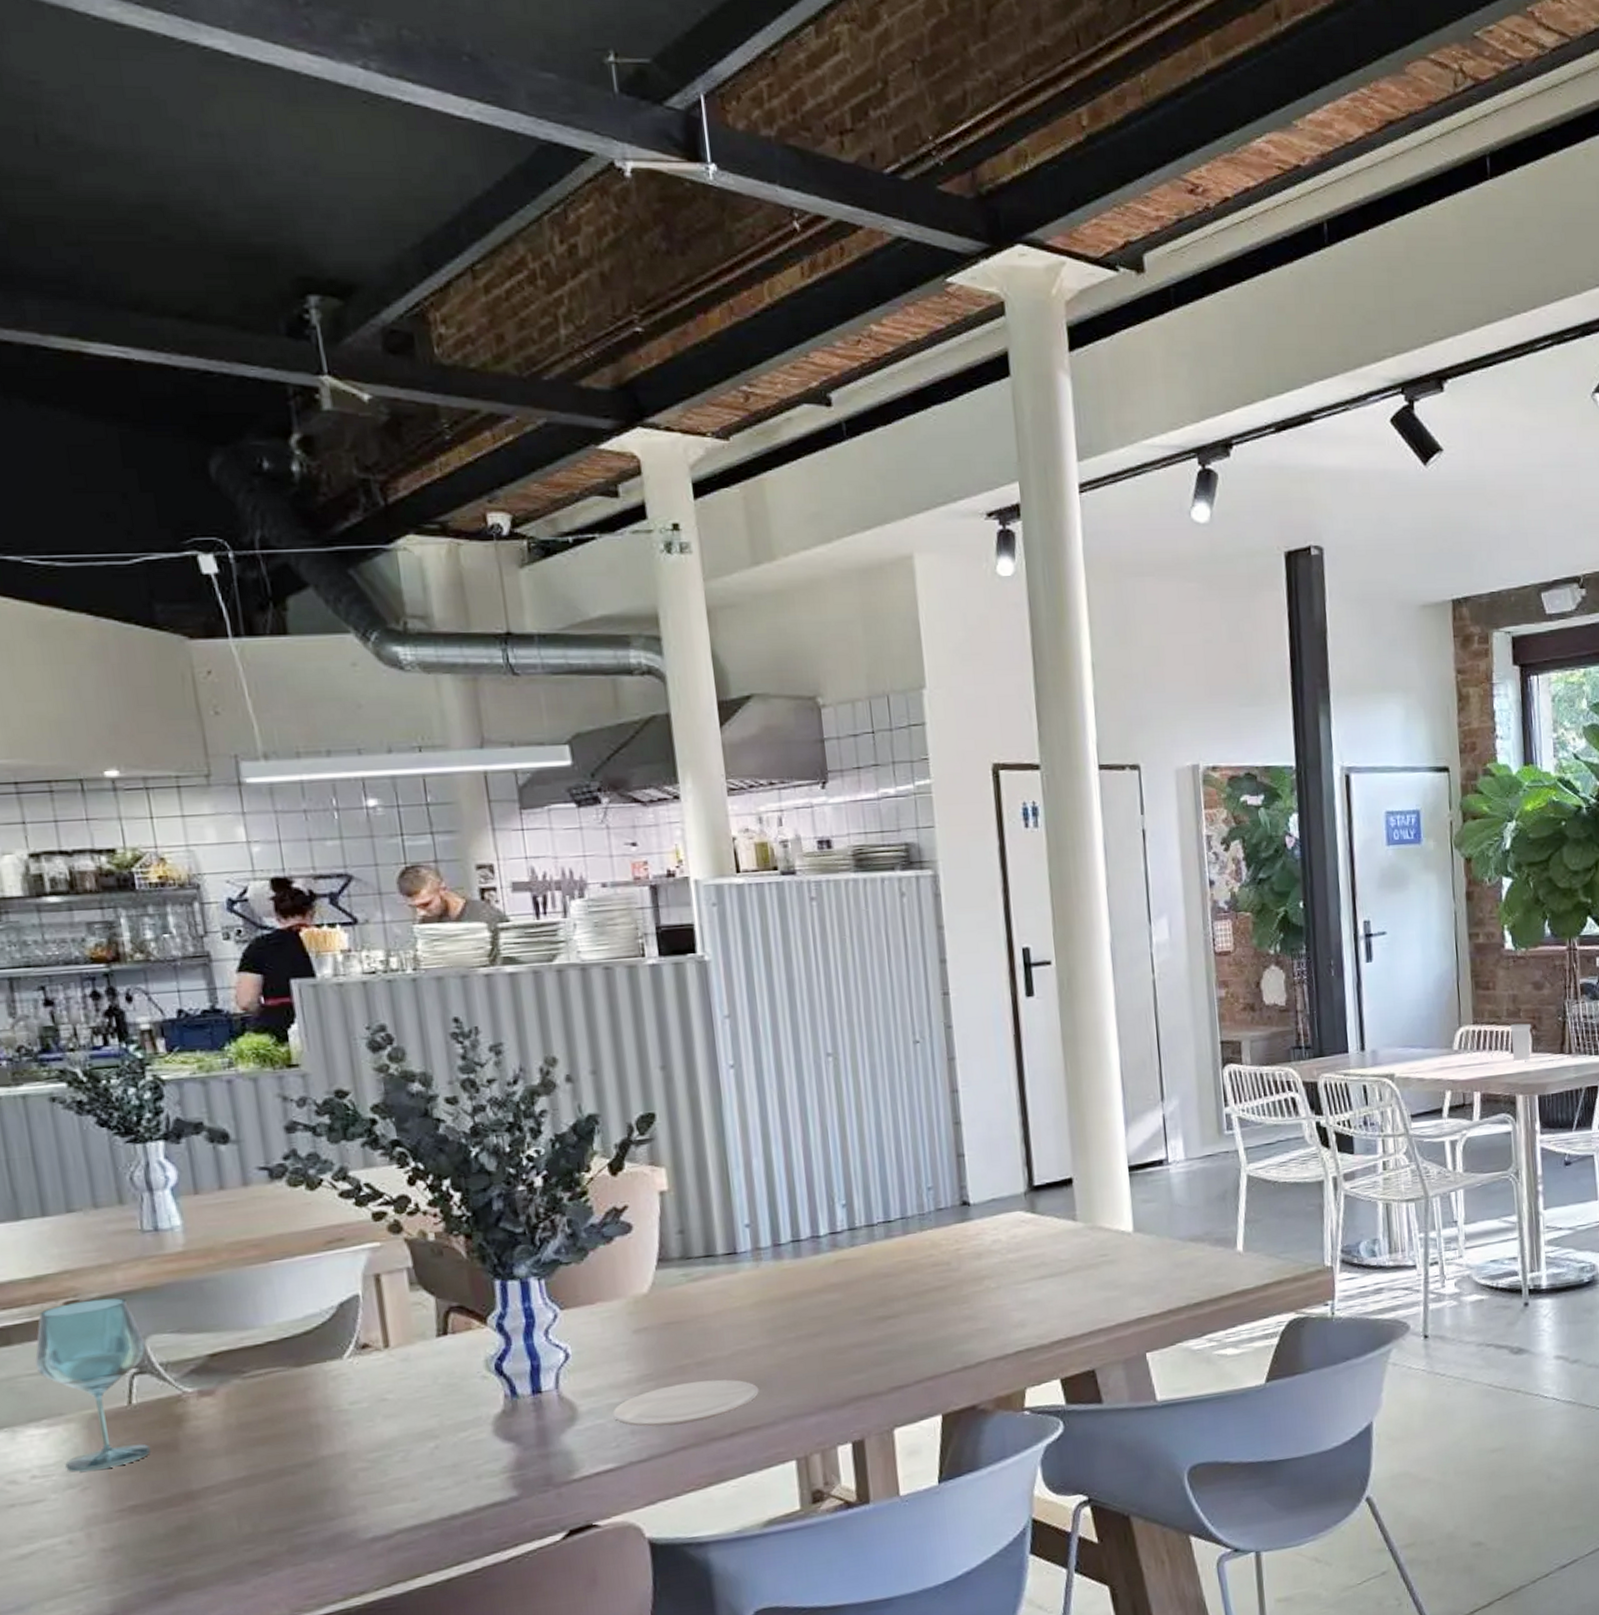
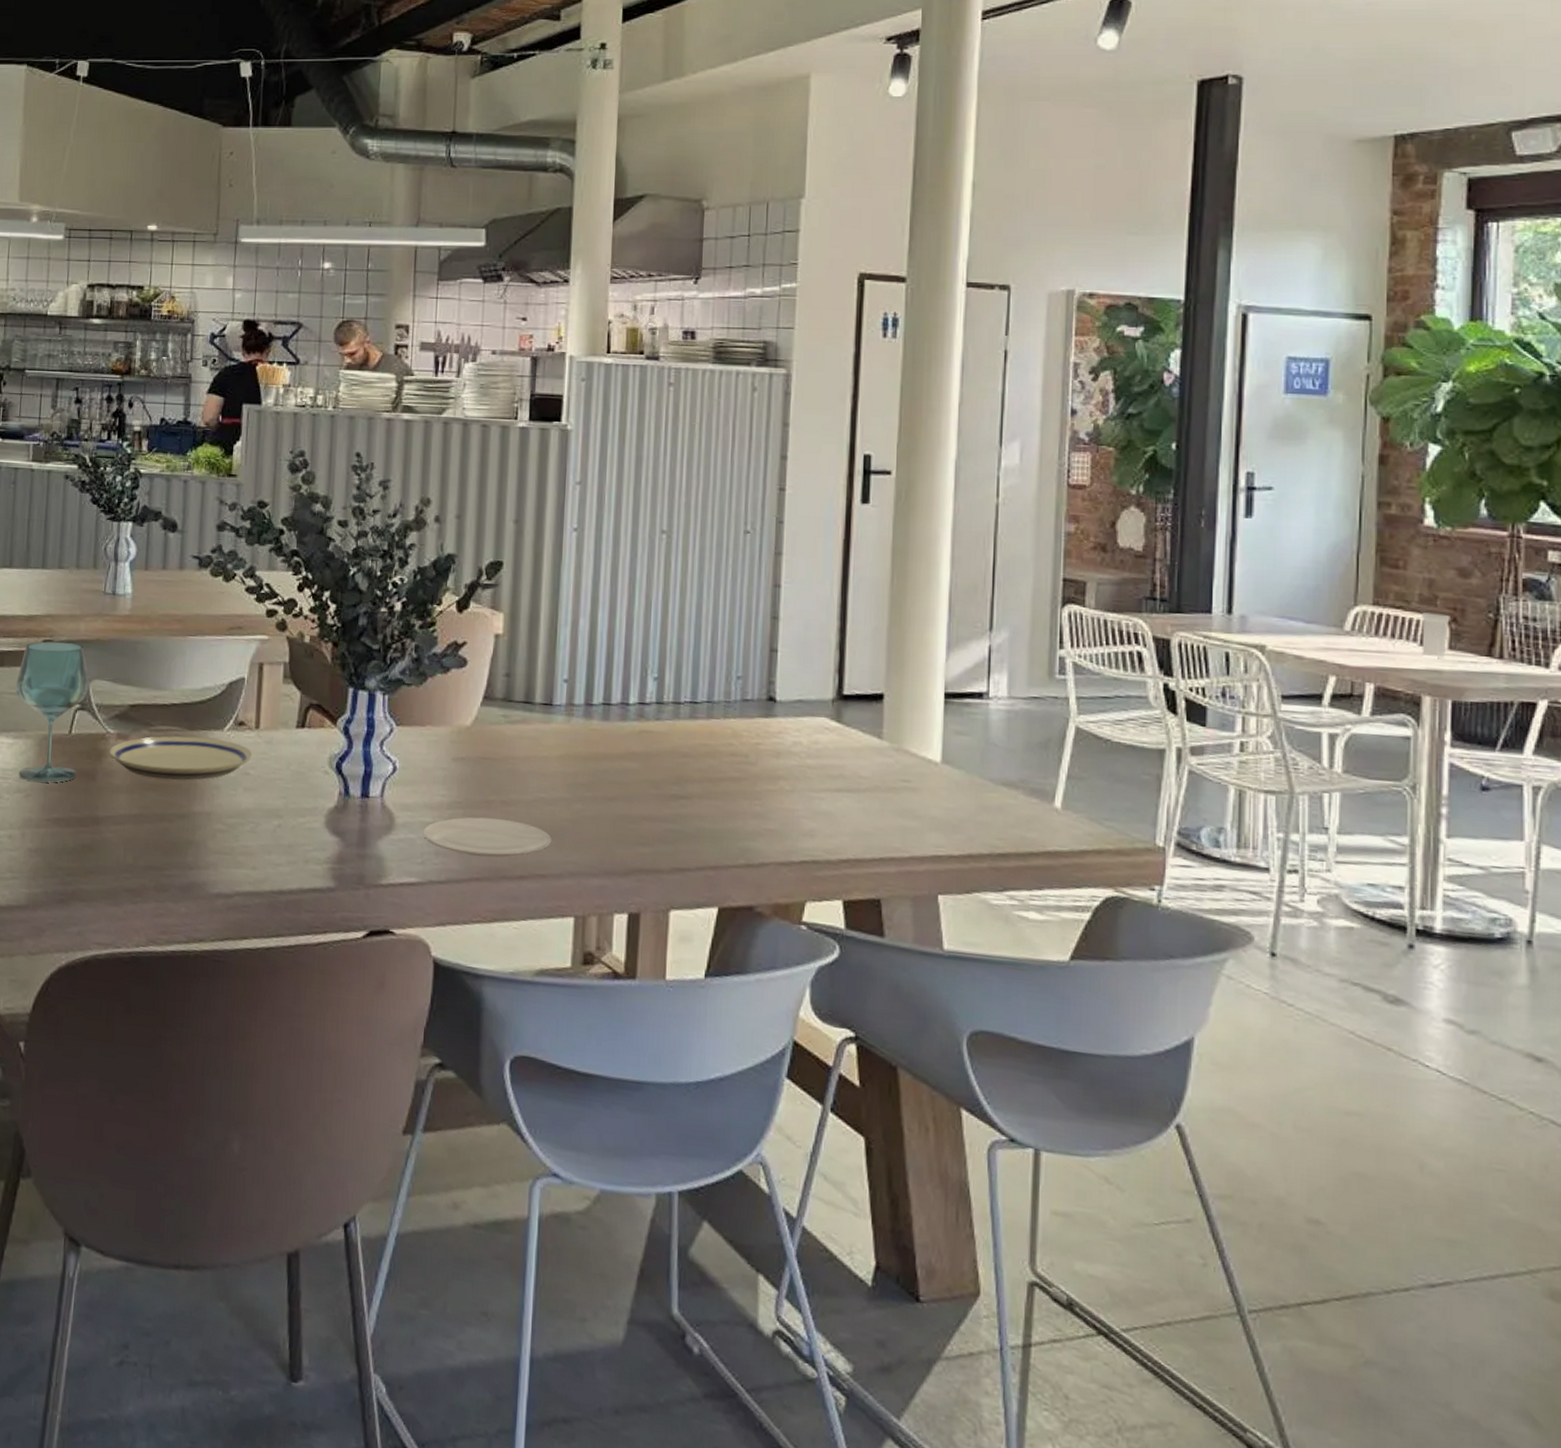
plate: none [192,1368,387,1432] -> present [110,736,253,780]

